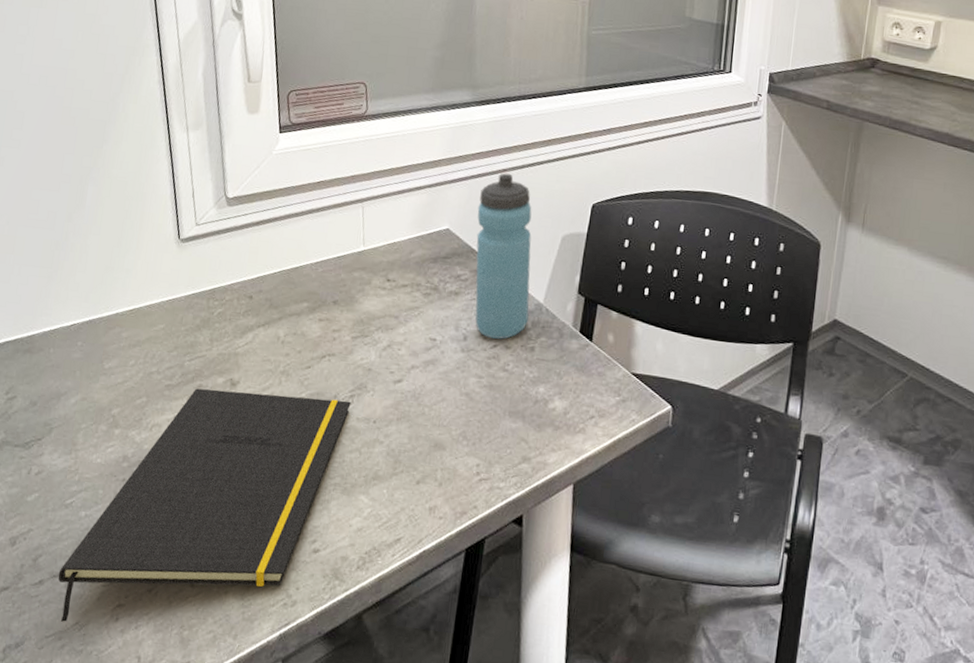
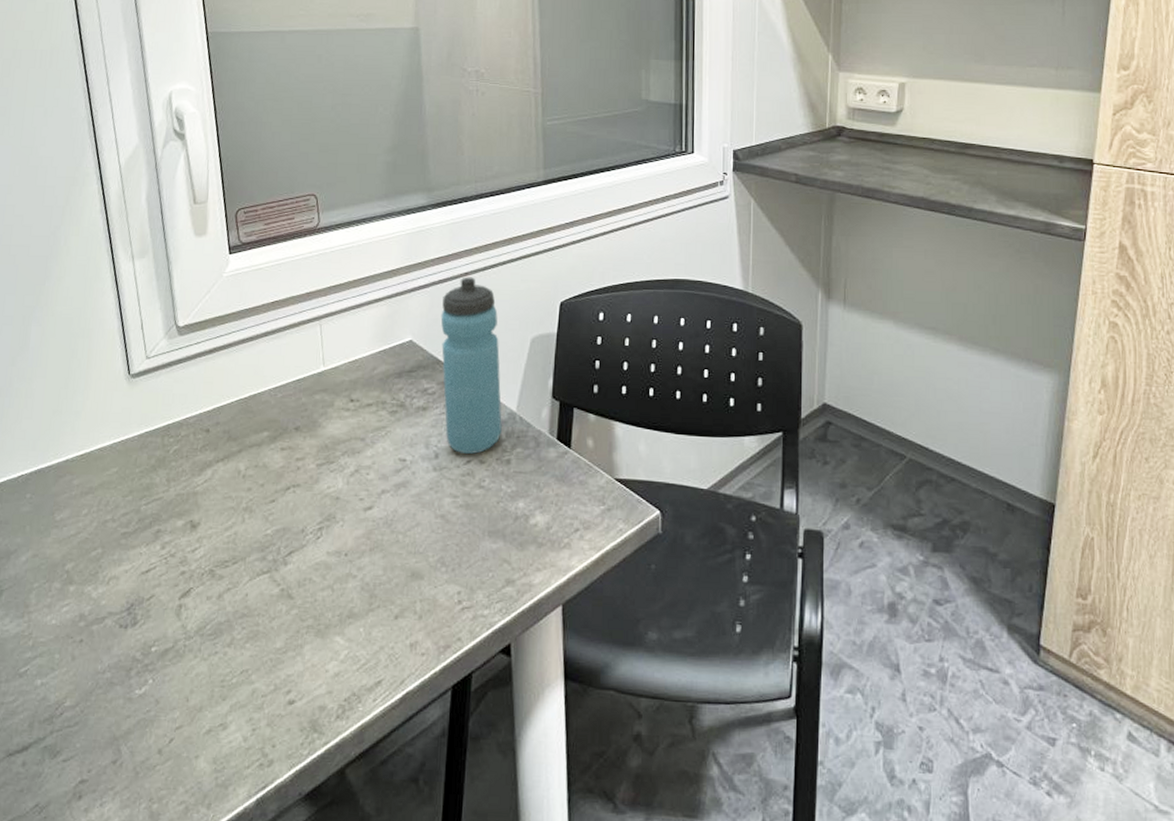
notepad: present [58,388,351,622] -> none [14,533,320,805]

